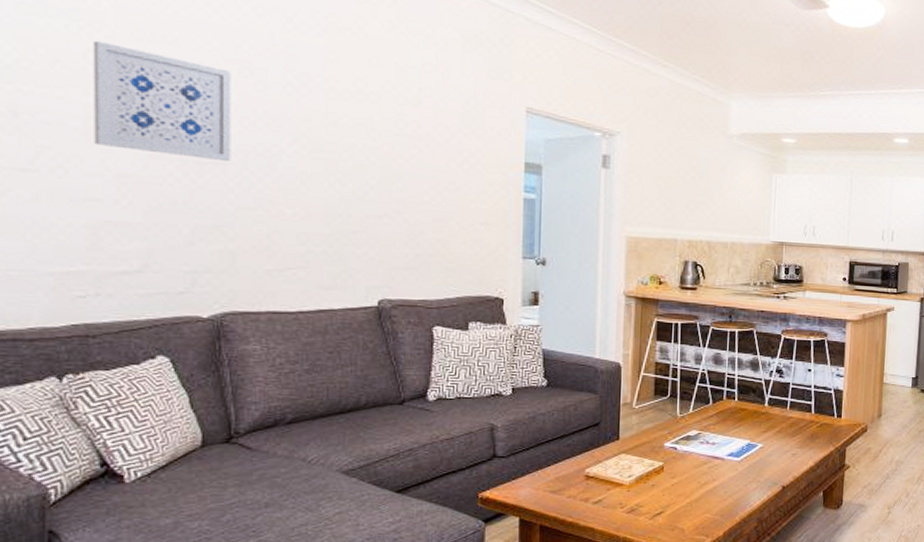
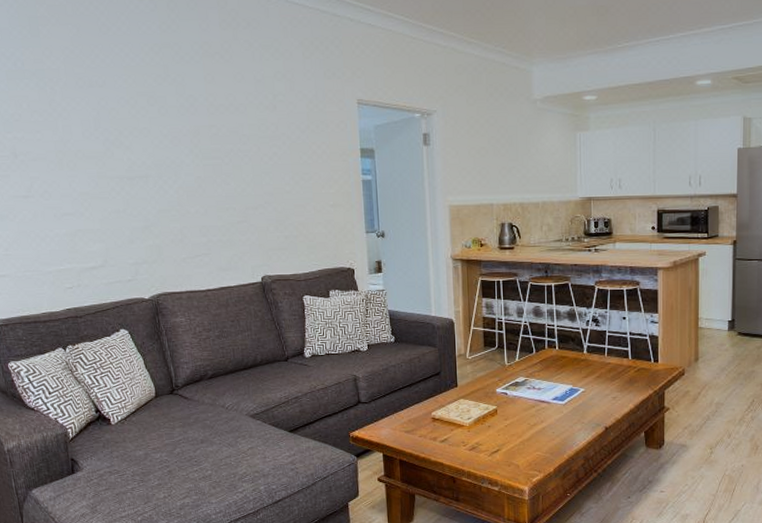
wall art: present [93,40,231,162] -> none [54,92,150,175]

